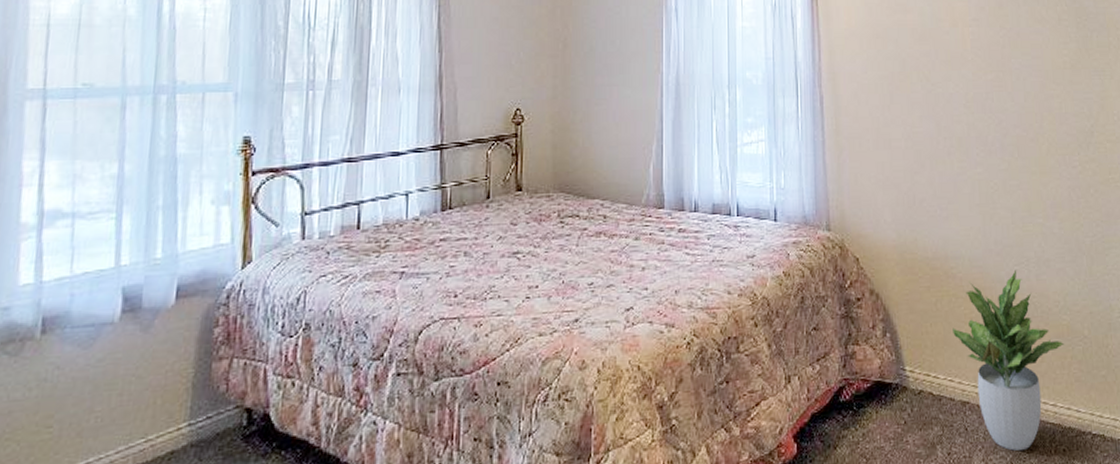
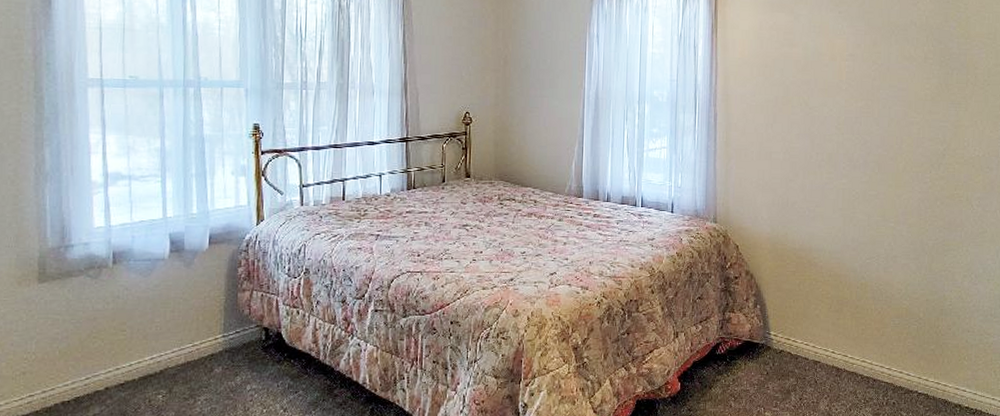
potted plant: present [953,269,1064,451] -> none [811,262,902,401]

